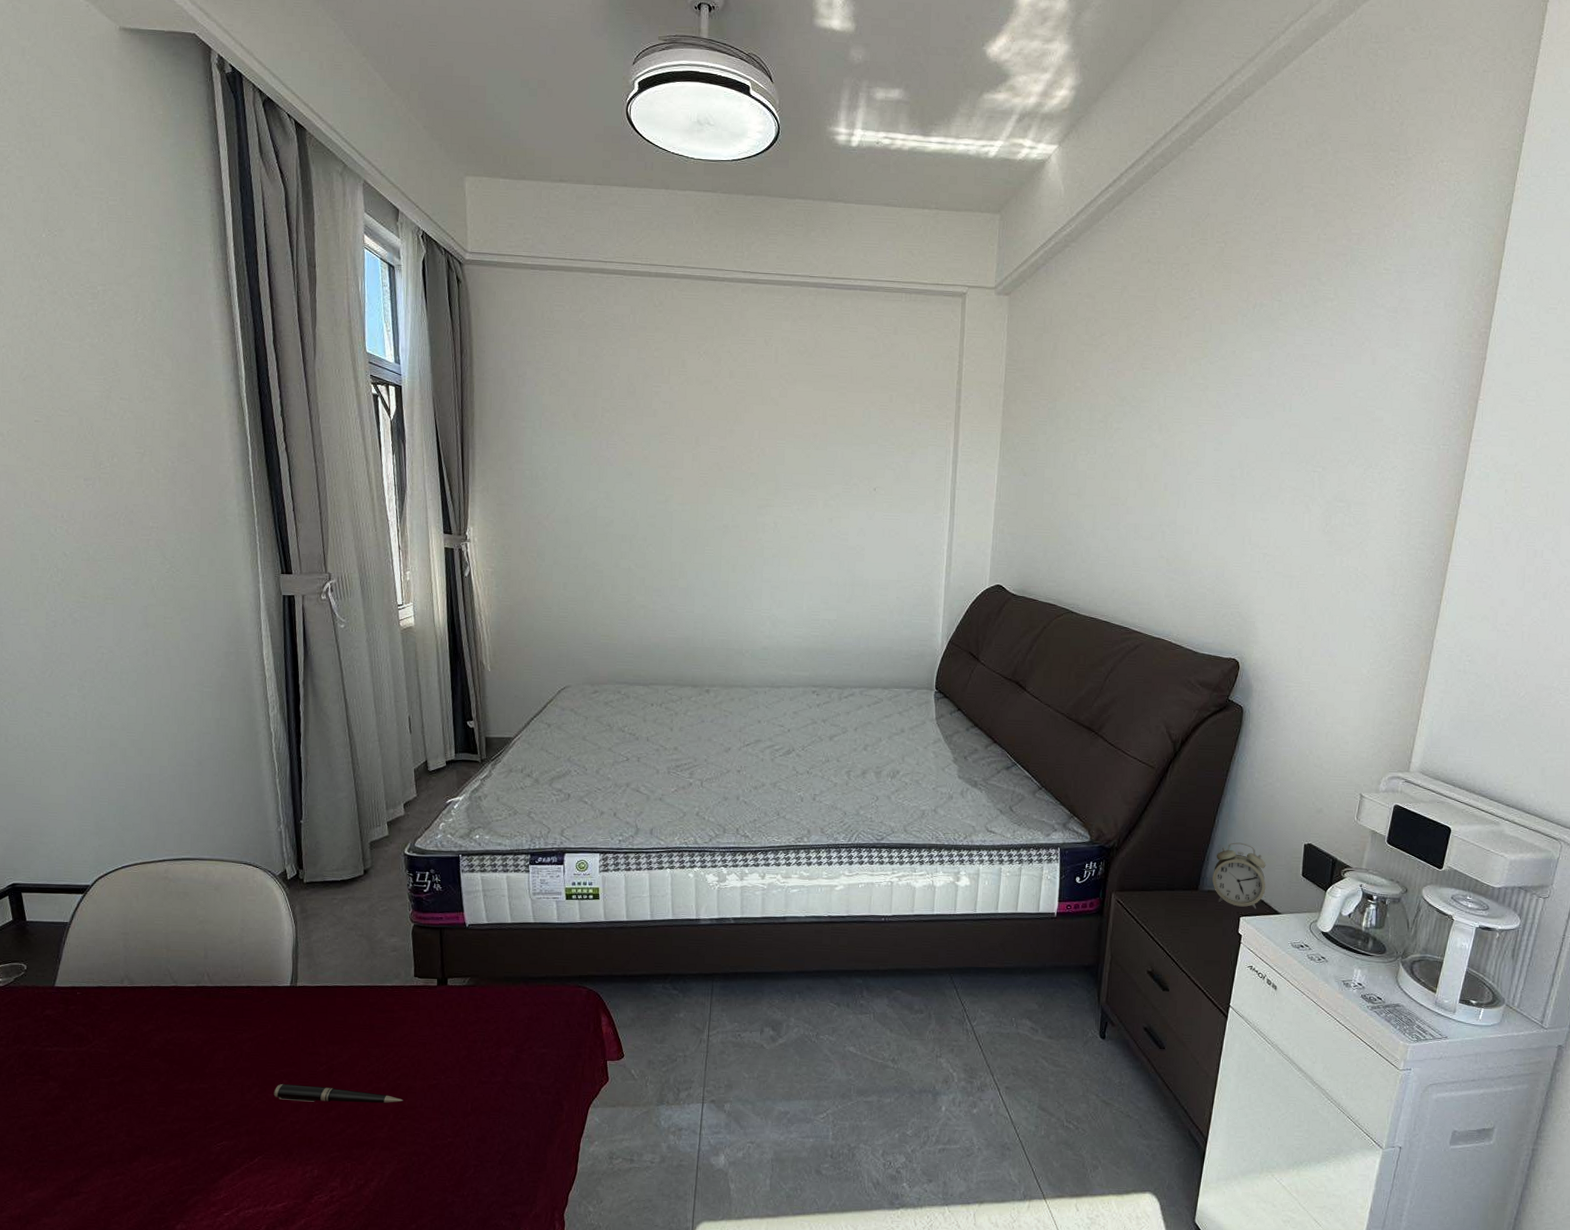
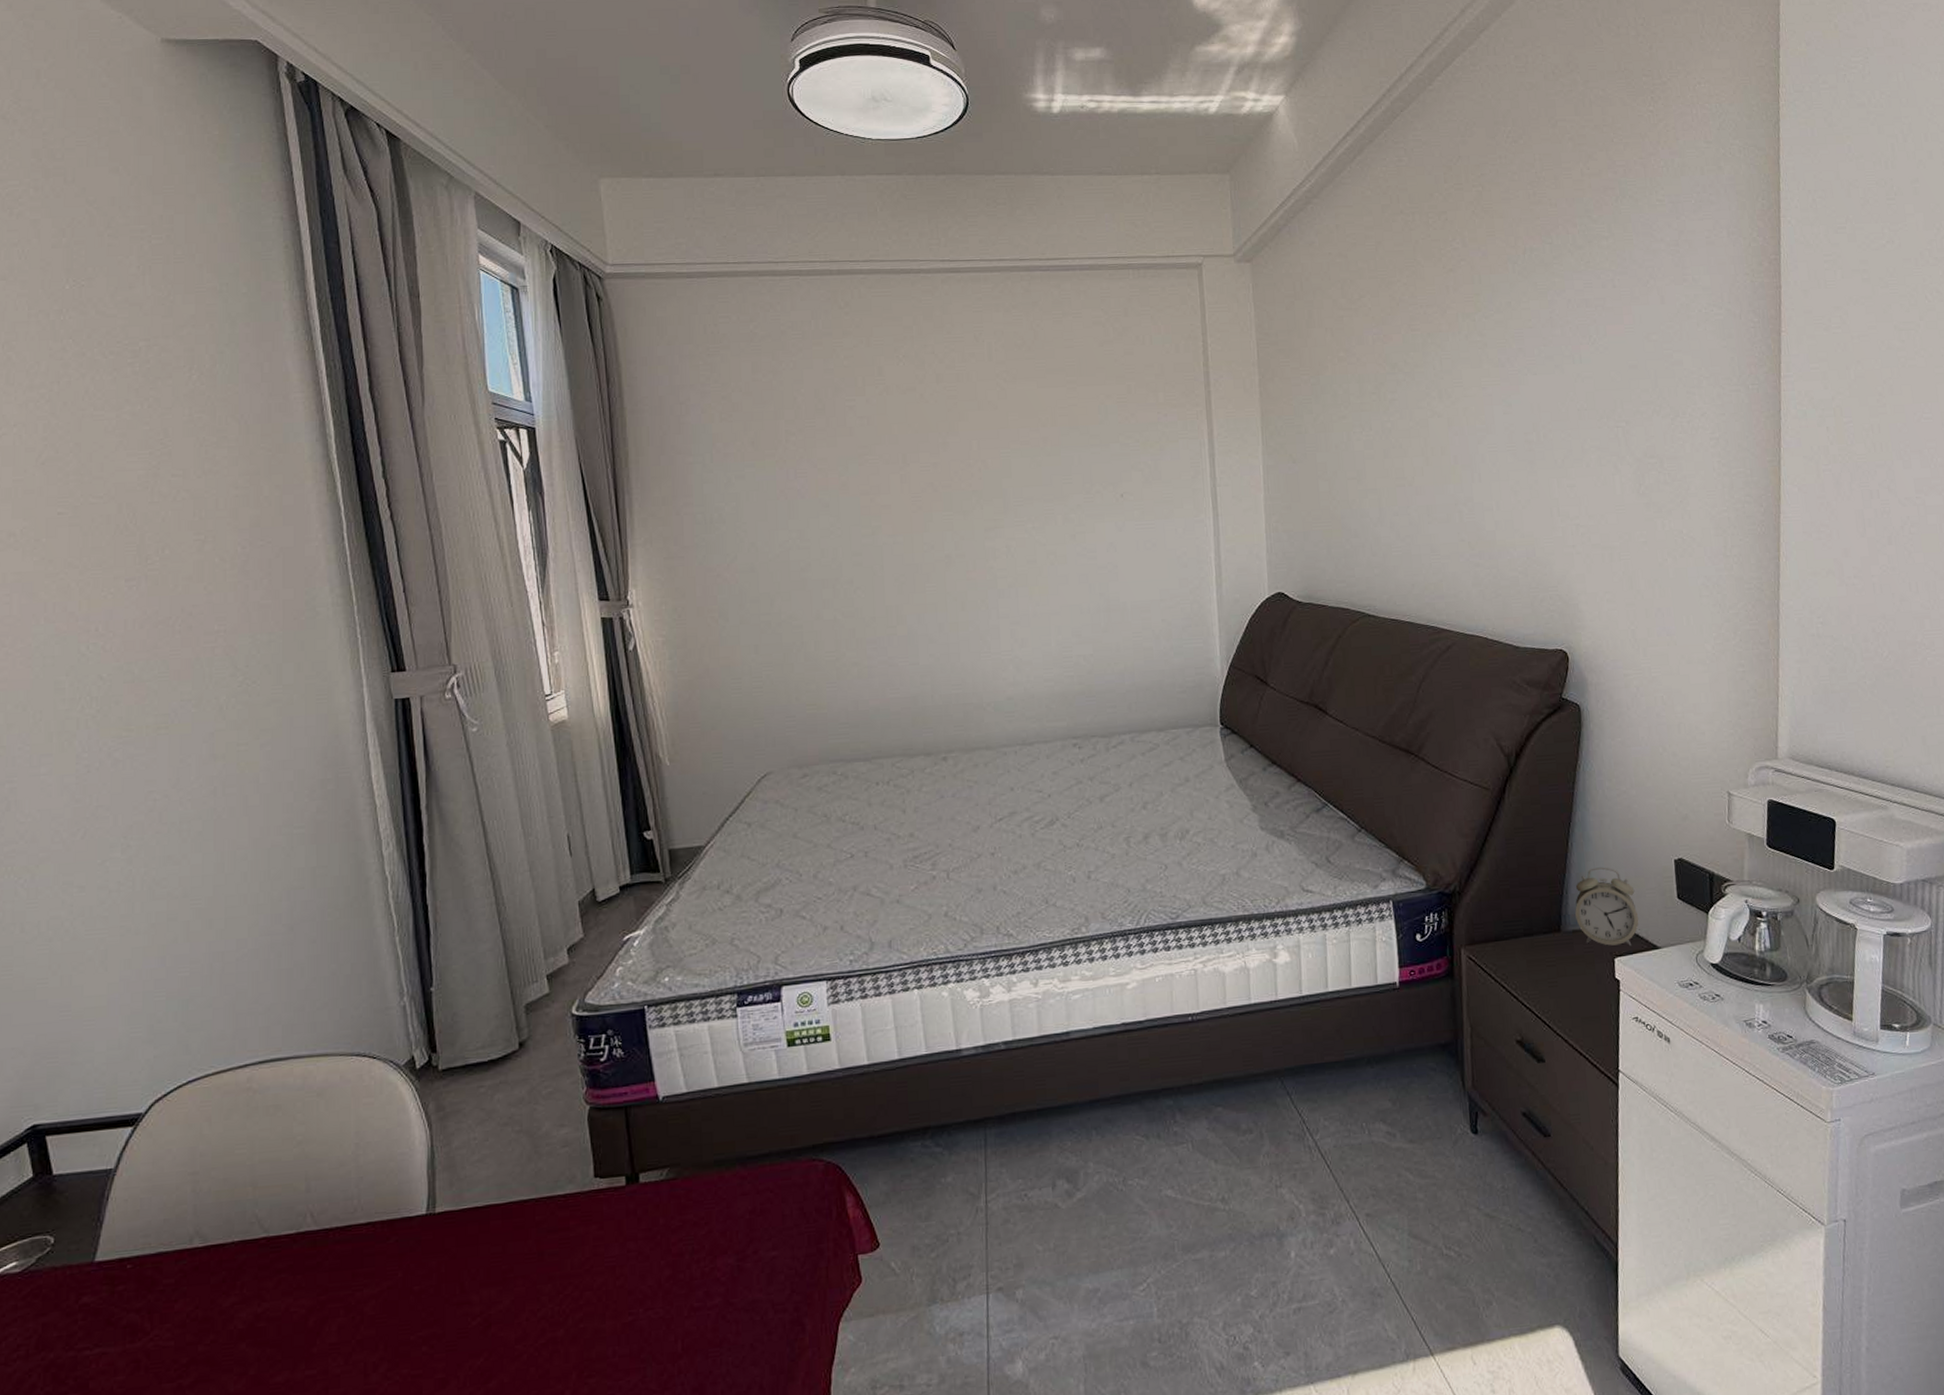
pen: present [273,1083,403,1103] -> none [409,1346,589,1376]

